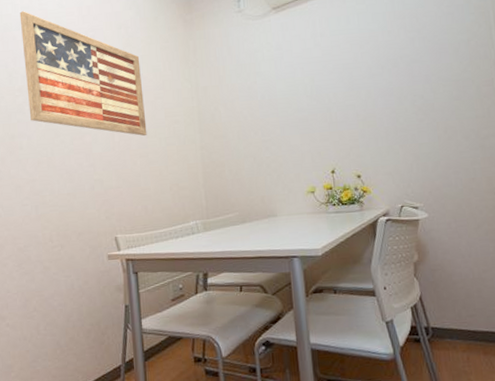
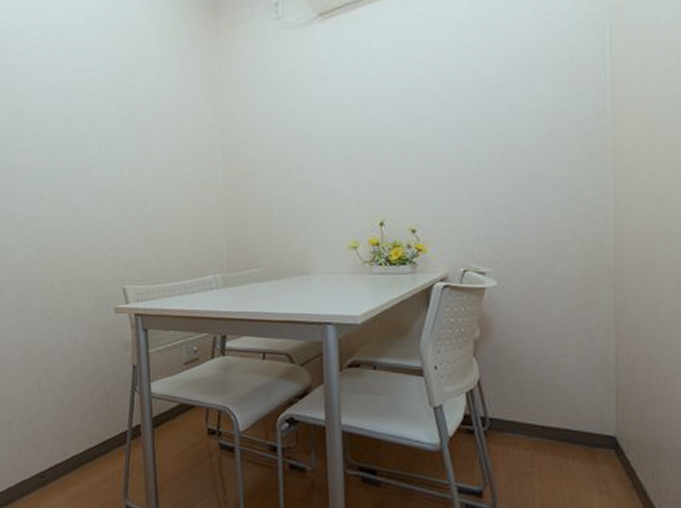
wall art: present [19,11,147,137] -> none [18,15,162,172]

